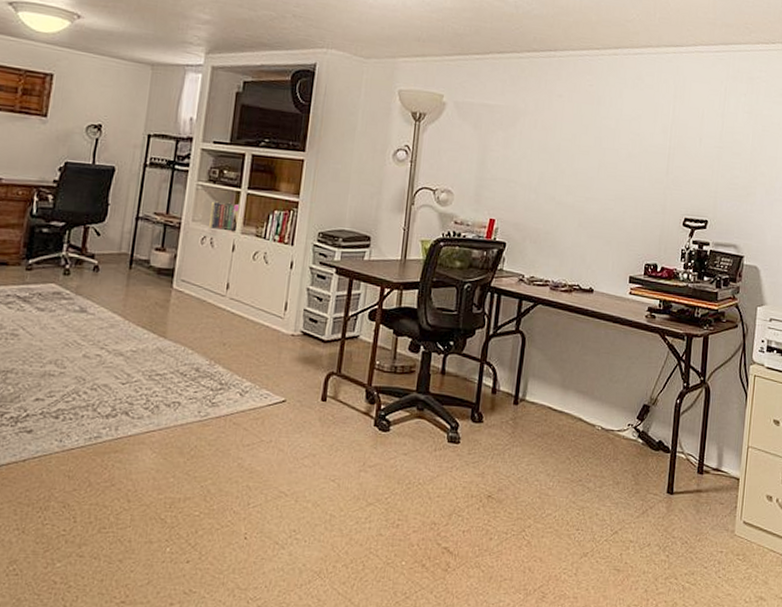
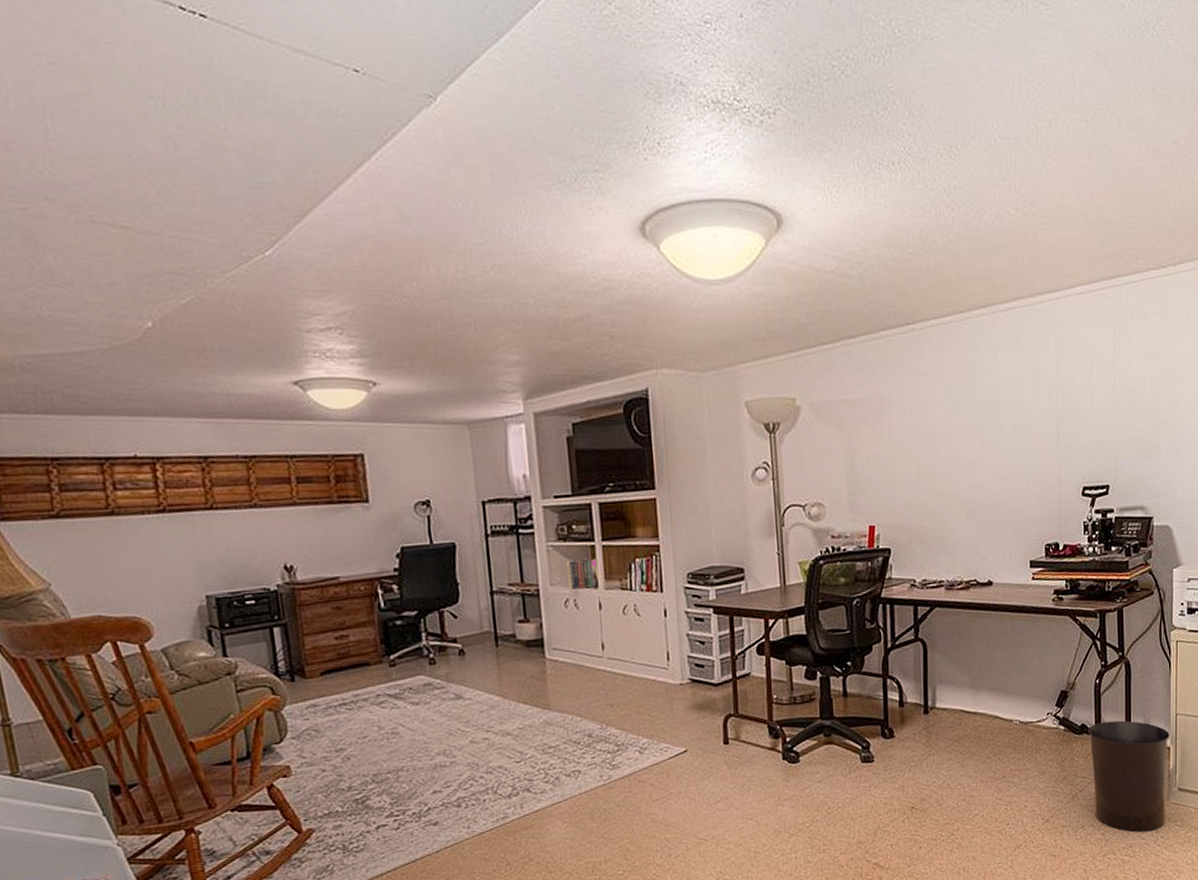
waste bin: none [662,442,740,560] -> present [1087,720,1169,832]

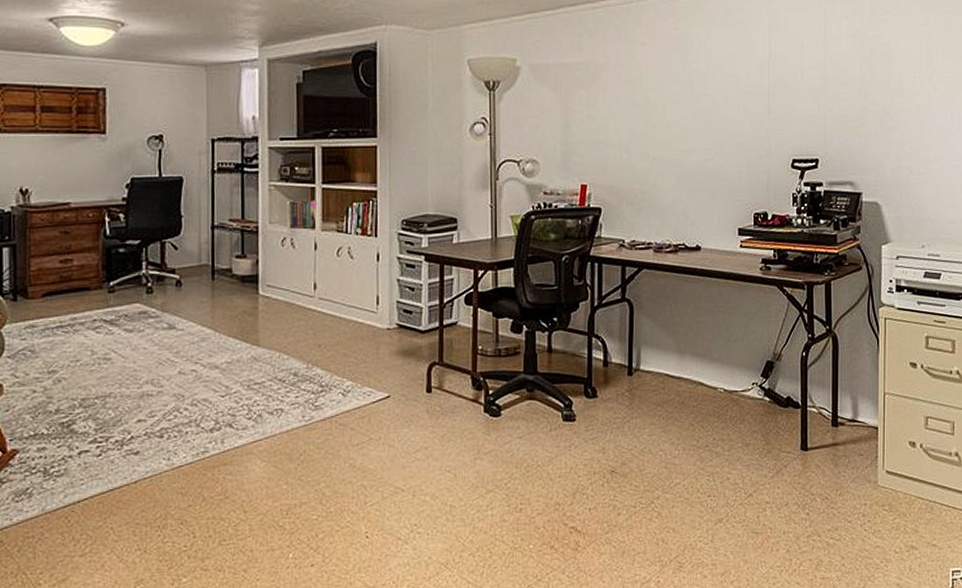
waste bin: present [1087,720,1169,832] -> none [793,395,877,514]

